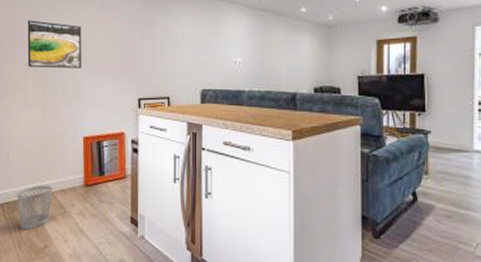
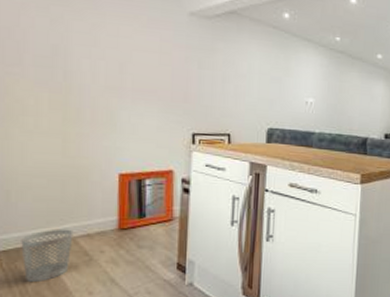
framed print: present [27,20,82,68] -> none [41,28,121,94]

